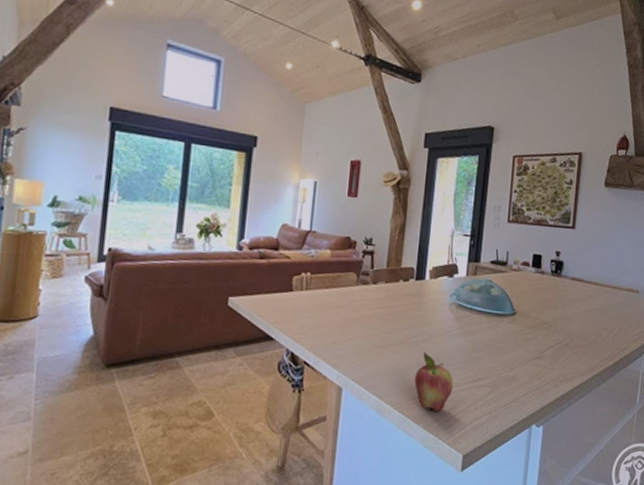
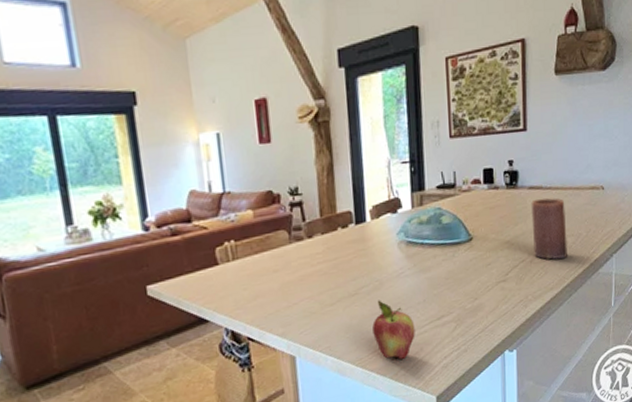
candle: none [569,290,602,348] -> present [531,198,567,260]

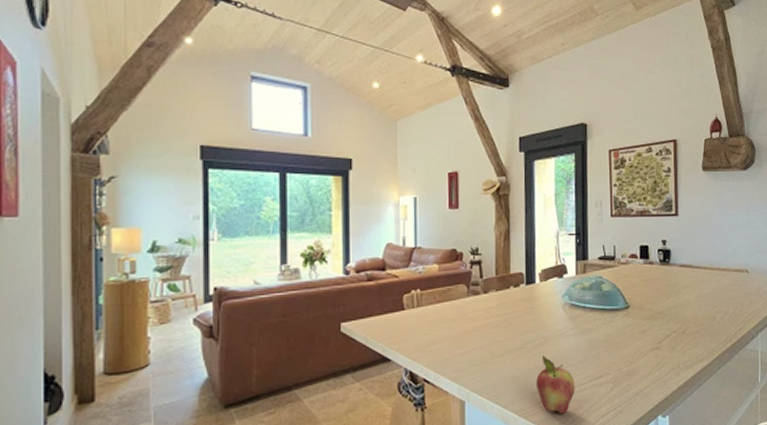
candle: present [531,198,567,260] -> none [682,276,716,333]

